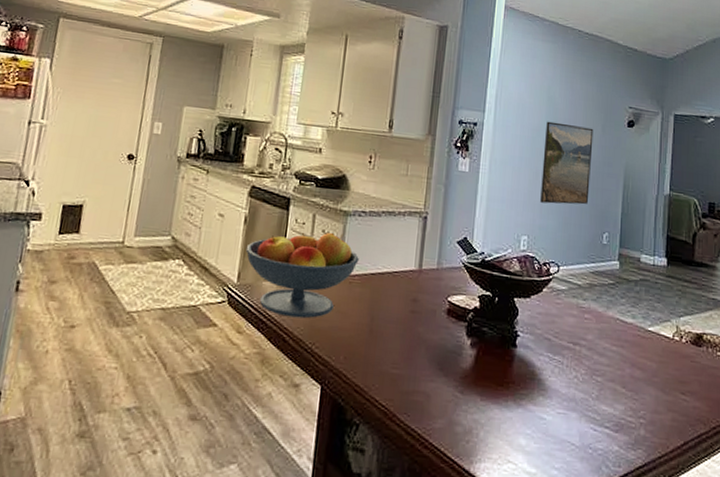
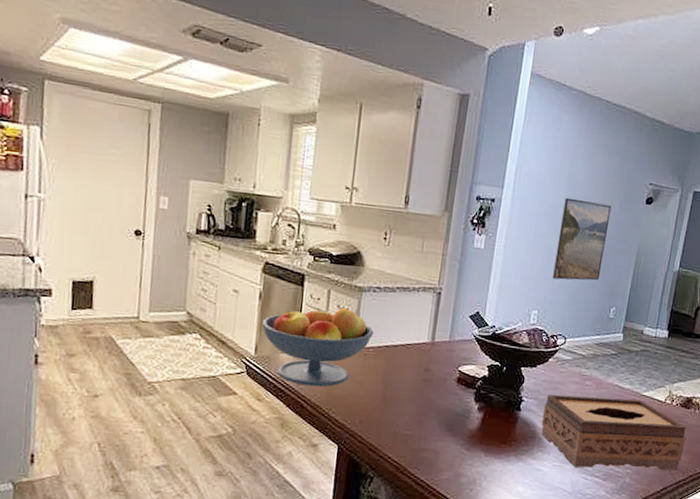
tissue box: none [540,329,702,421] -> present [541,394,687,471]

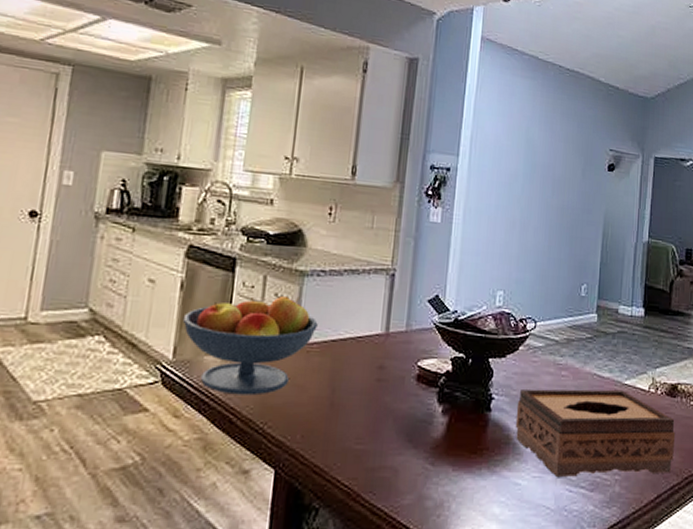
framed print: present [553,197,612,281] -> none [517,165,573,255]

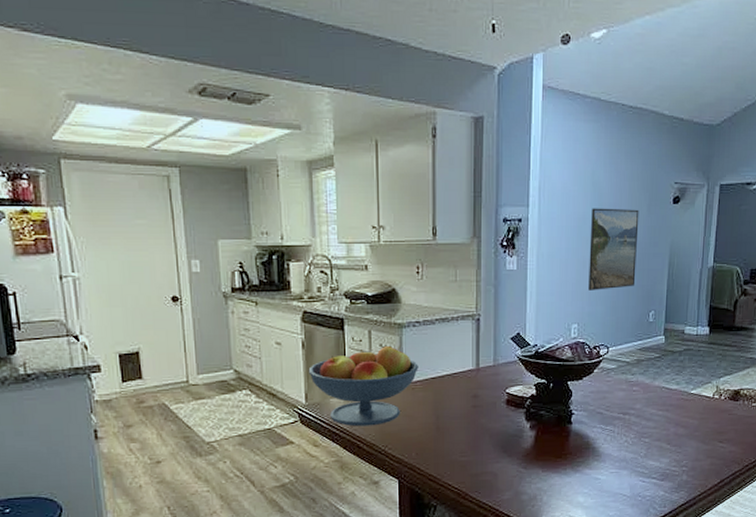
tissue box: present [515,389,676,477] -> none [594,398,738,471]
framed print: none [517,165,573,255] -> present [588,208,639,290]

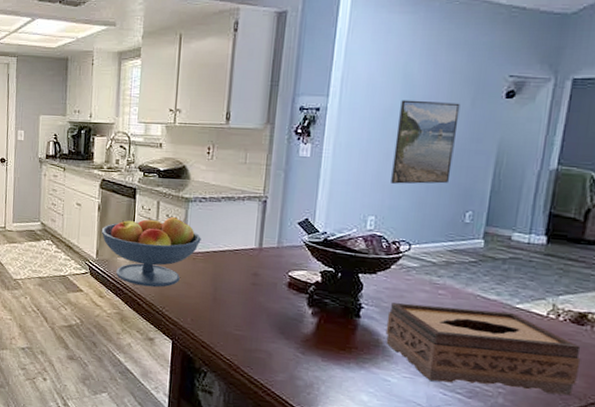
tissue box: none [594,398,738,471] -> present [385,303,581,396]

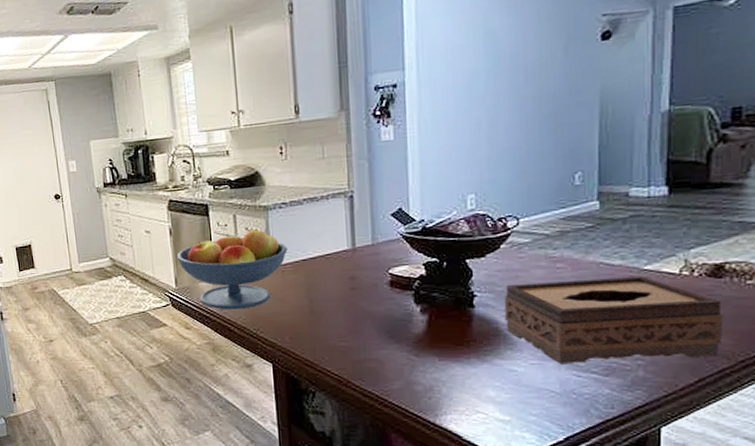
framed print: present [391,100,460,184] -> none [485,54,553,155]

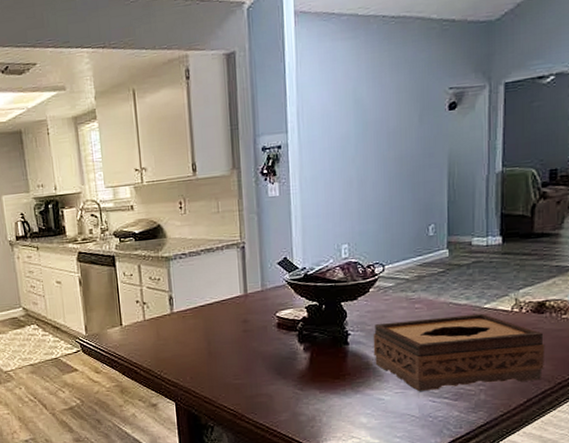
fruit bowl: present [176,227,288,310] -> none [86,276,187,354]

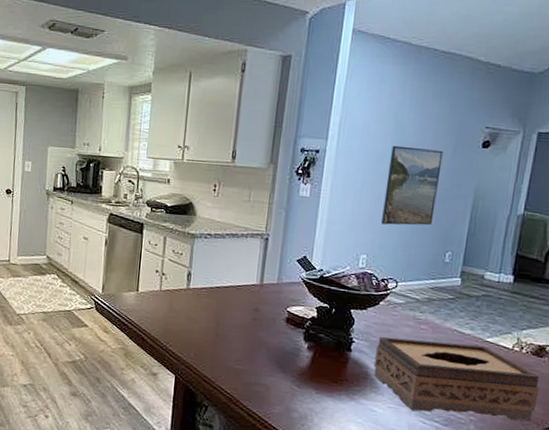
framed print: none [355,121,410,209] -> present [381,145,444,226]

